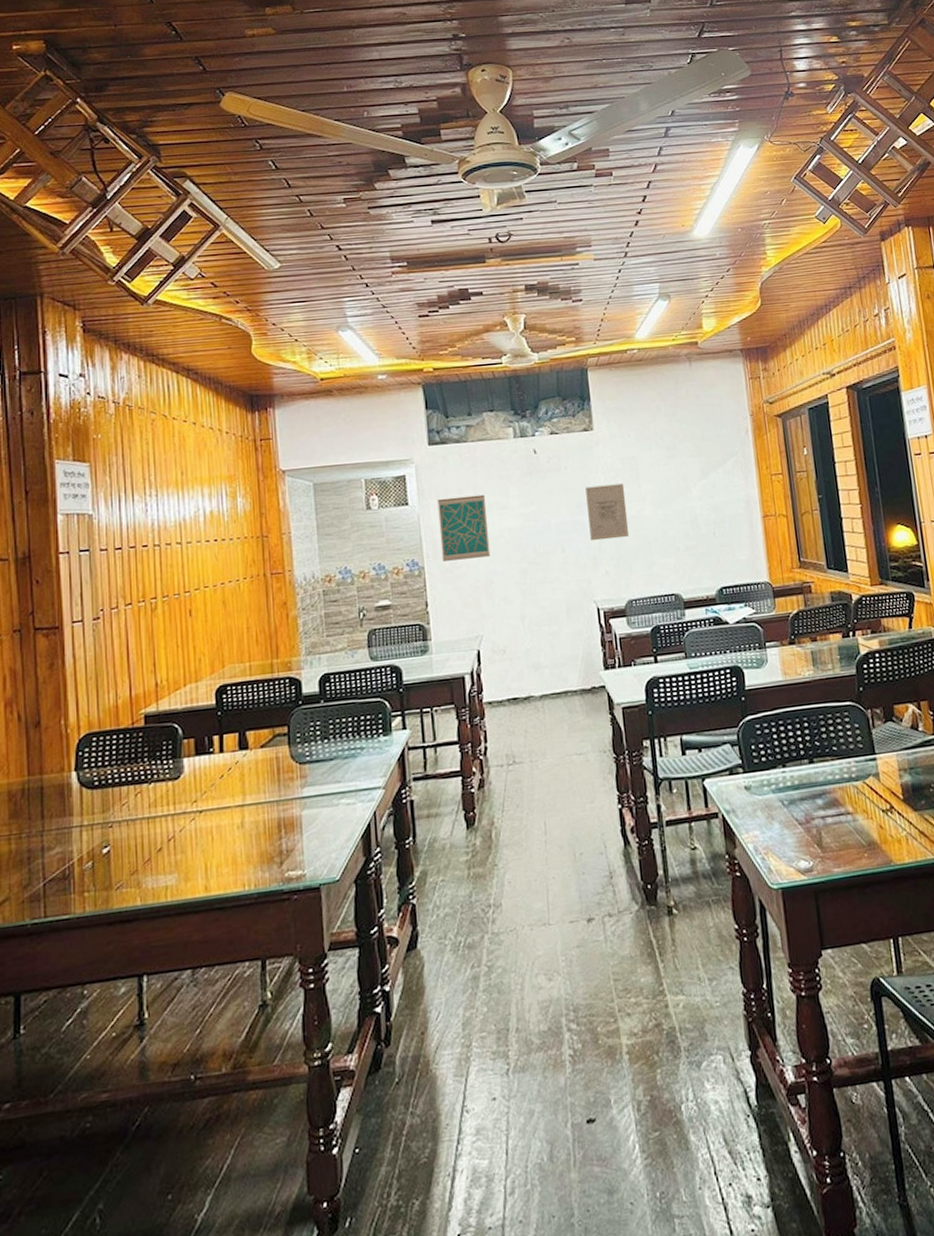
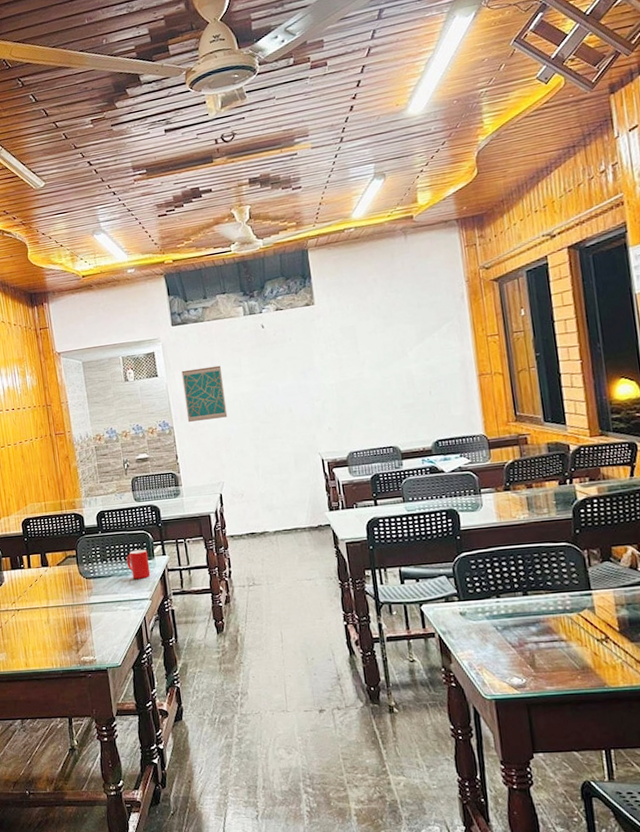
cup: none [355,722,386,762] -> present [126,549,151,579]
wall art: present [585,483,630,541] -> none [309,350,350,402]

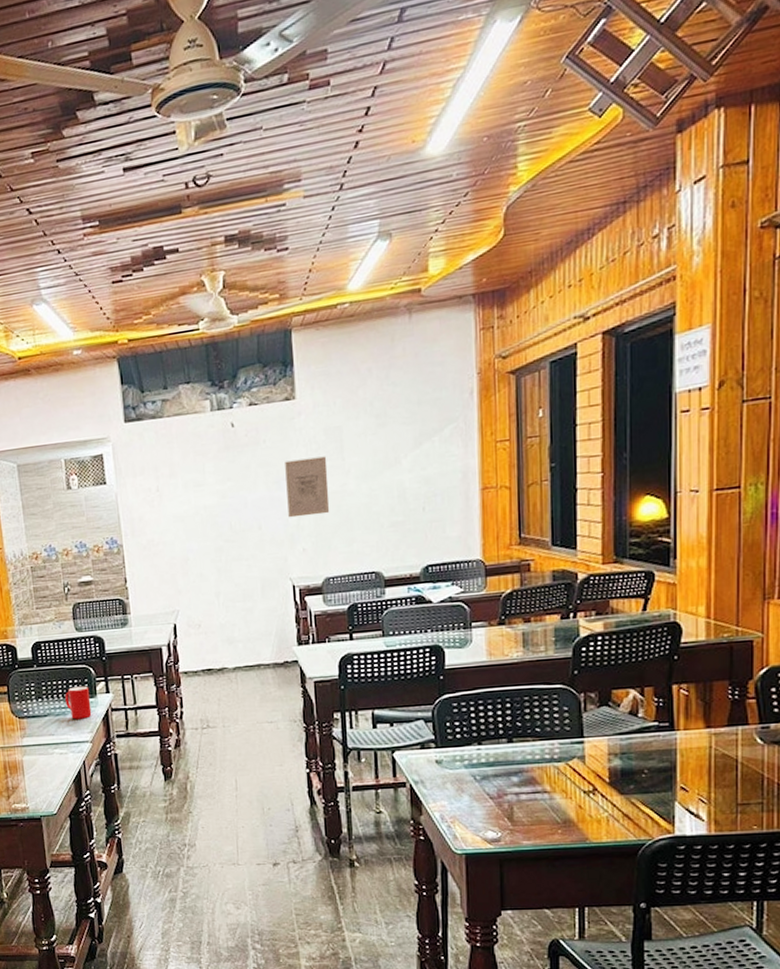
wall art: present [181,365,228,422] -> none [134,471,187,539]
wall art: none [309,350,350,402] -> present [285,456,330,518]

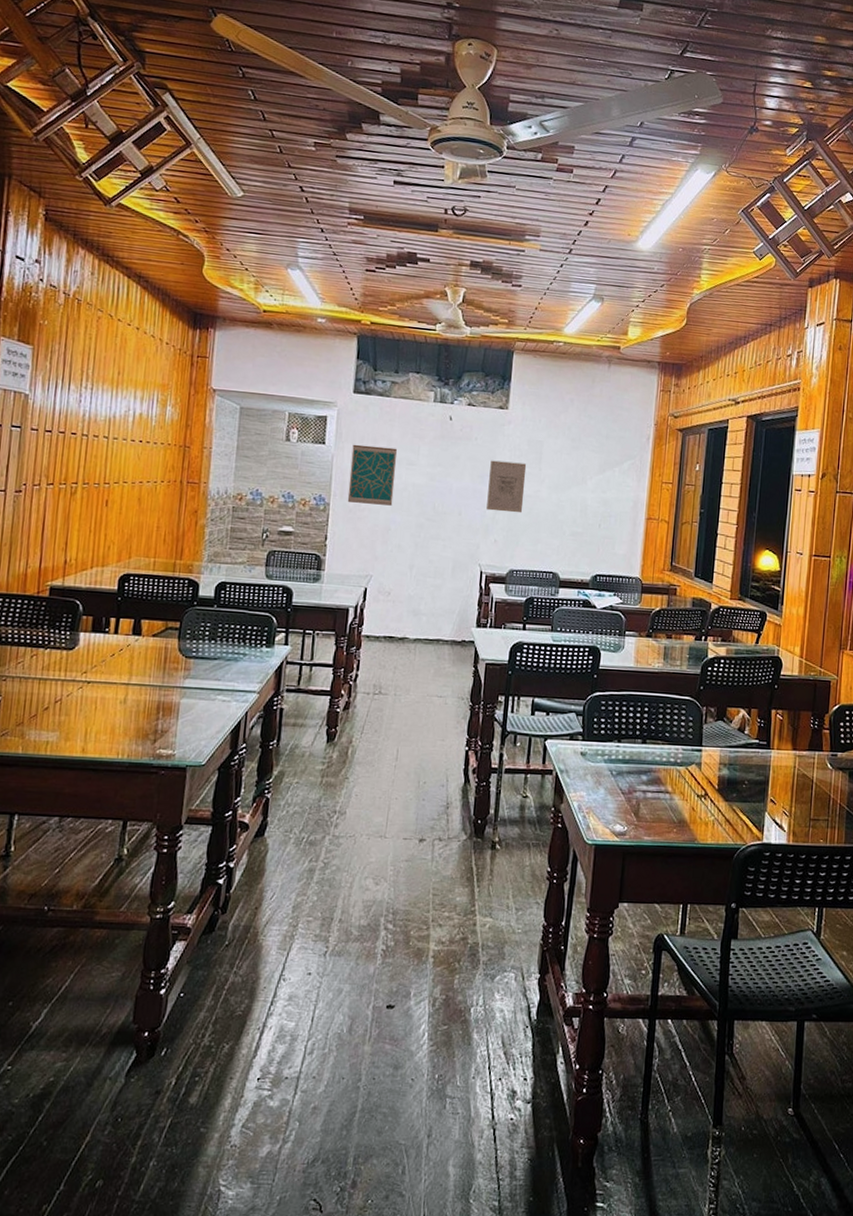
cup: present [65,686,92,720] -> none [240,633,268,668]
wall art: none [134,471,187,539] -> present [347,444,397,506]

